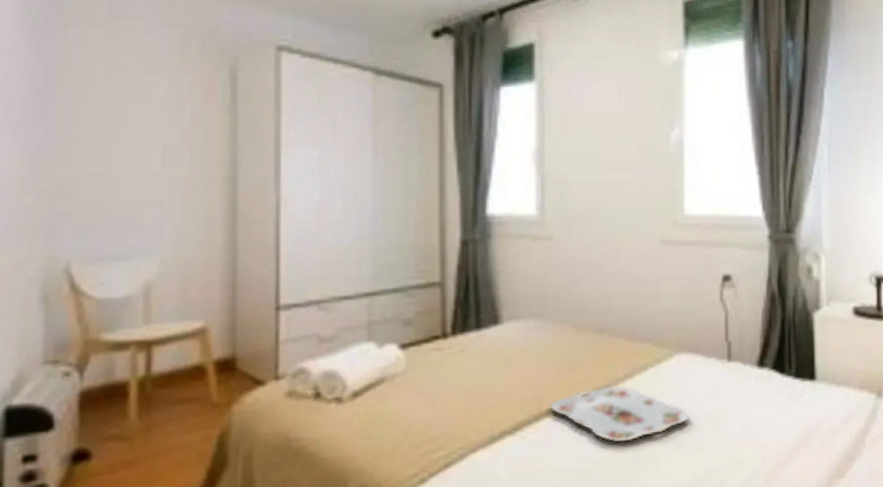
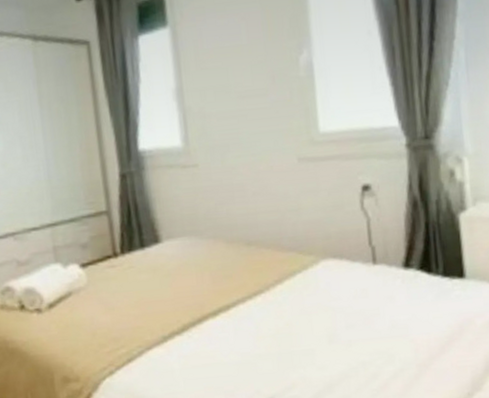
serving tray: present [550,386,689,443] -> none [211,291,339,340]

